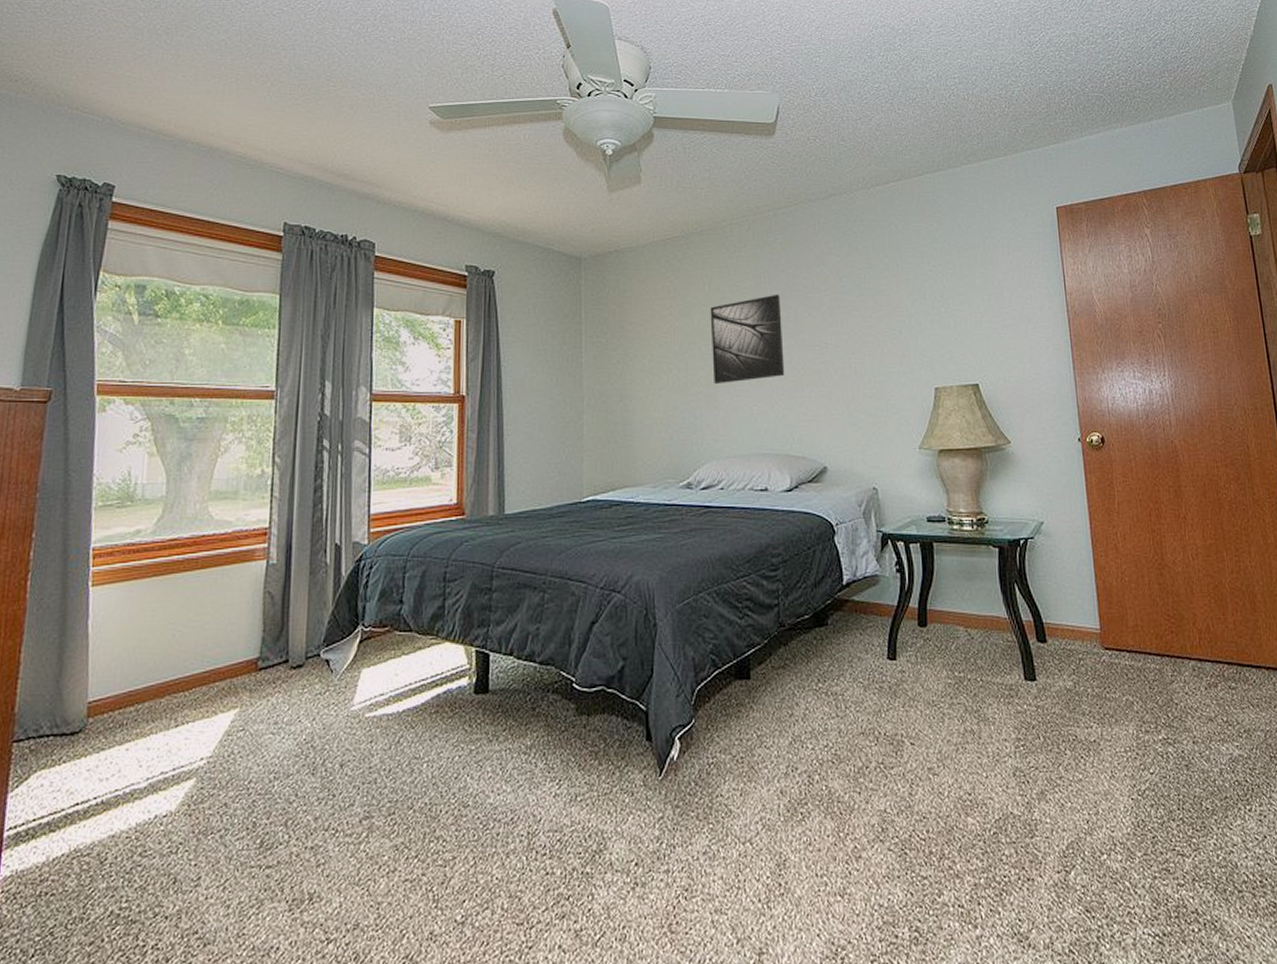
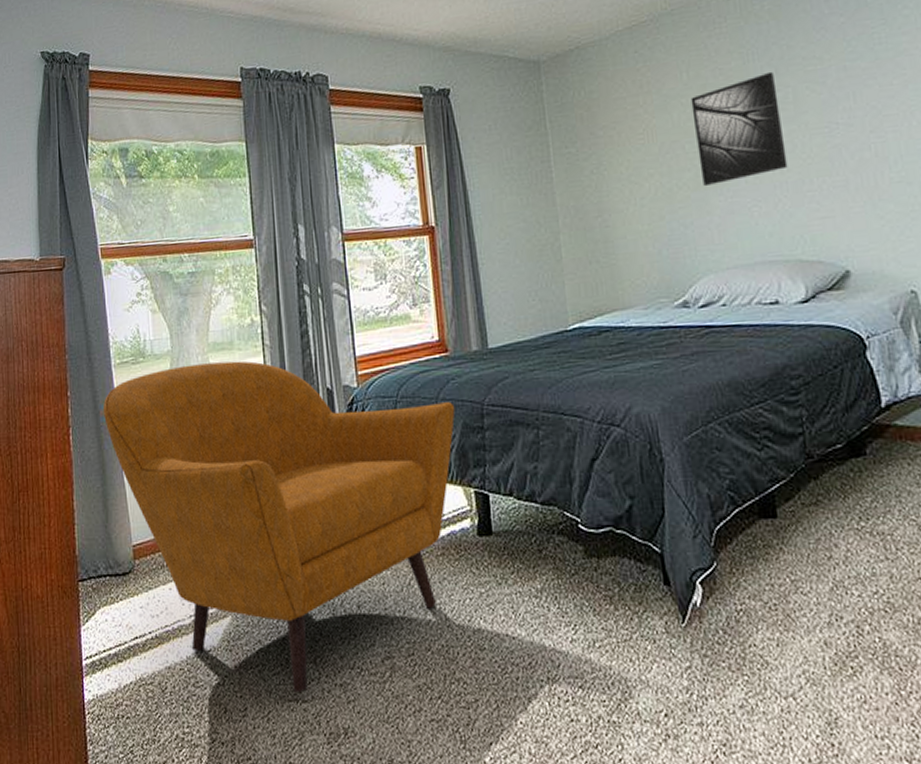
armchair: none [73,511,466,857] -> present [102,361,455,692]

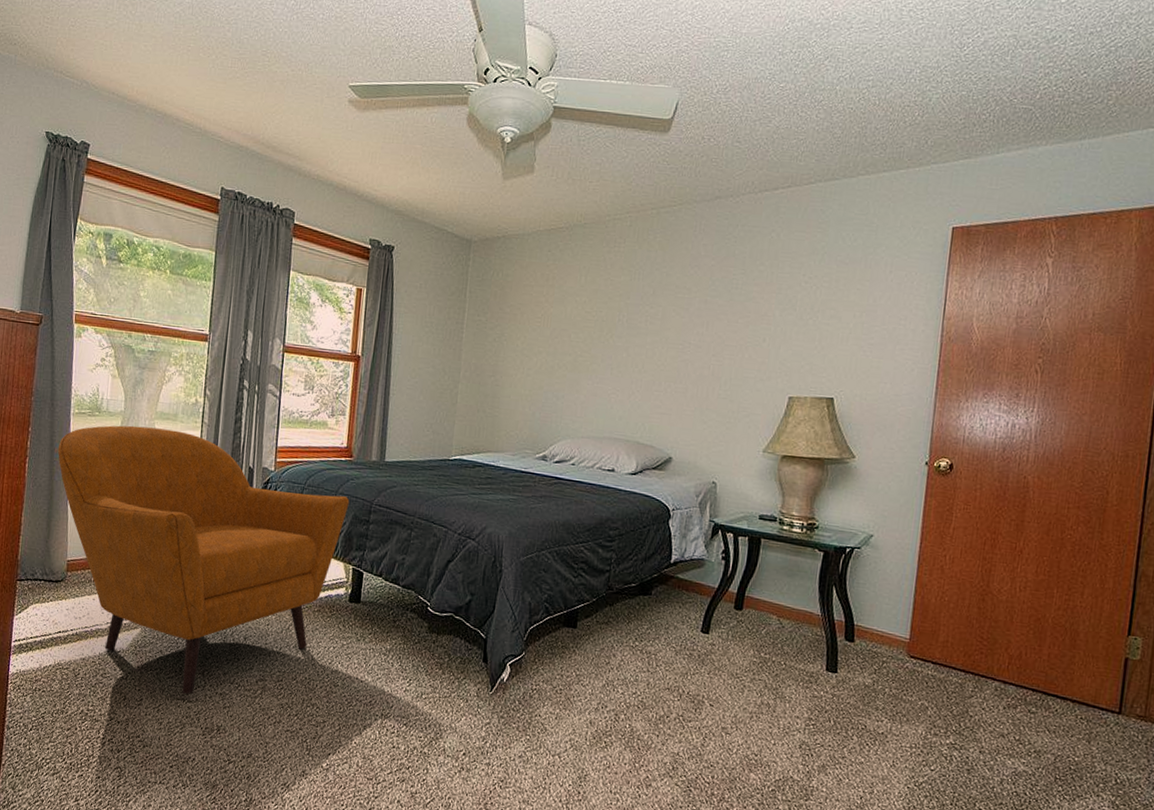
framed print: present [690,71,788,187] -> none [578,291,651,371]

